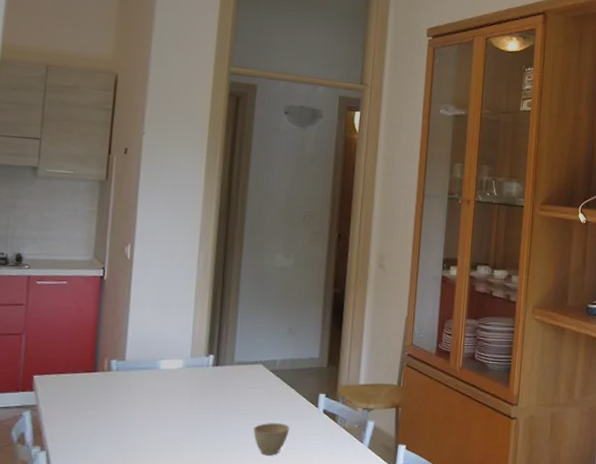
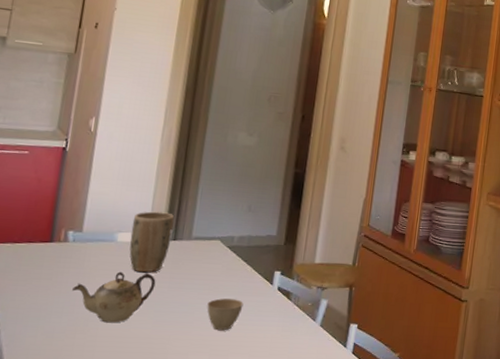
teapot: none [119,399,201,451] -> present [72,271,156,323]
plant pot: none [172,337,216,400] -> present [129,211,175,273]

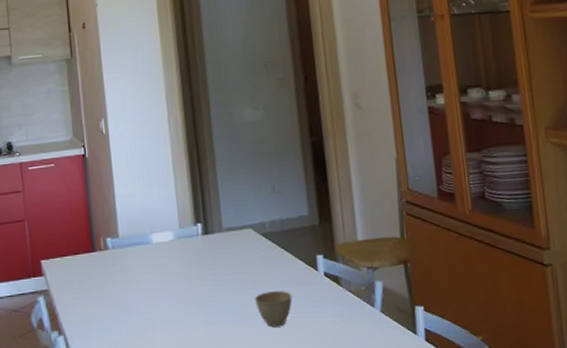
teapot: present [72,271,156,323] -> none [123,272,199,329]
plant pot: present [129,211,175,273] -> none [162,206,204,273]

